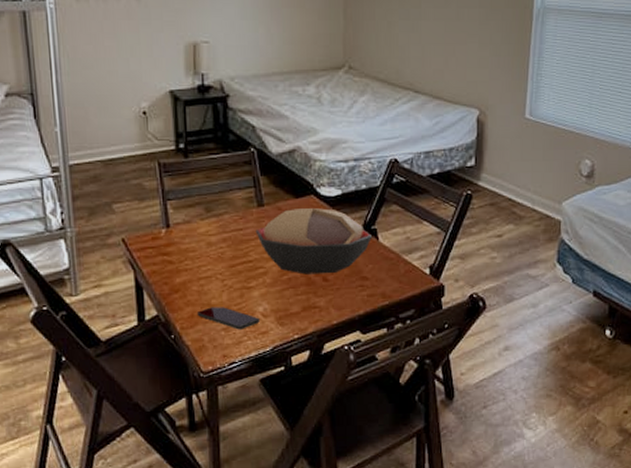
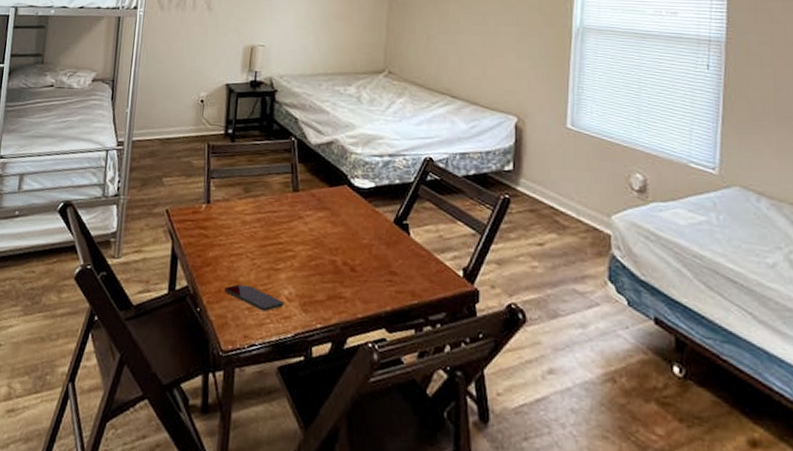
decorative bowl: present [255,208,373,275] -> none [288,197,404,265]

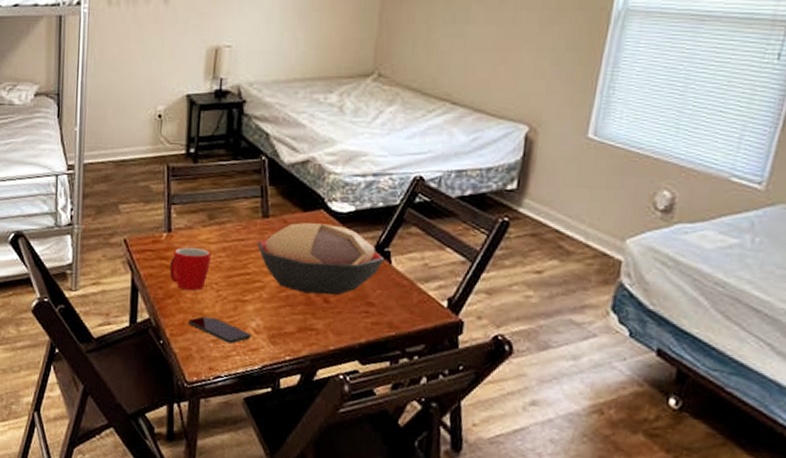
mug: none [208,217,246,260] -> present [170,247,211,291]
decorative bowl: none [288,197,404,265] -> present [257,223,385,296]

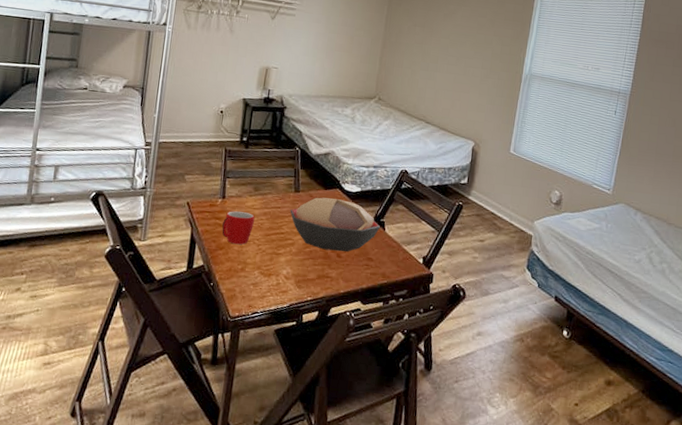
smartphone: present [187,316,251,344] -> none [234,265,283,287]

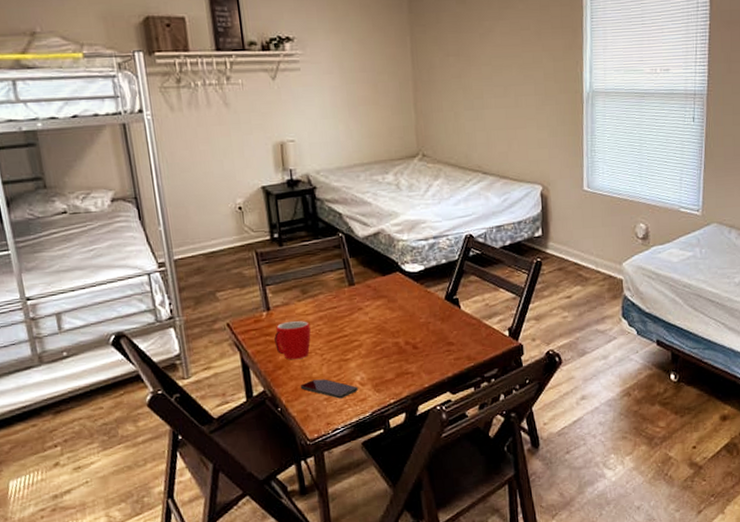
smartphone: none [234,265,283,287] -> present [300,379,358,399]
decorative bowl: present [290,197,381,252] -> none [348,283,455,344]

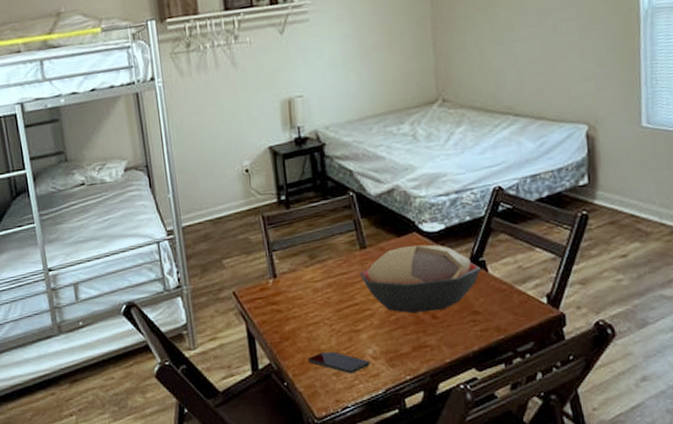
mug: present [274,320,311,360] -> none [281,287,319,331]
decorative bowl: none [348,283,455,344] -> present [359,244,482,314]

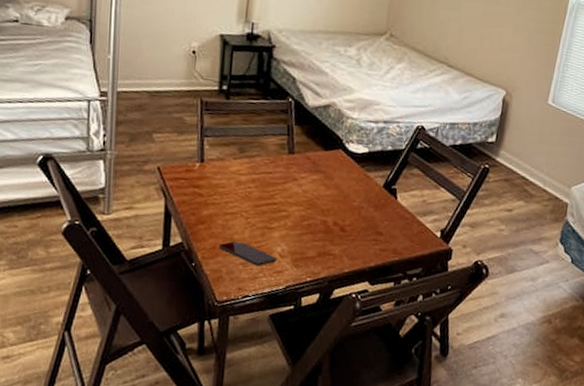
decorative bowl: present [359,244,482,314] -> none [283,160,392,225]

